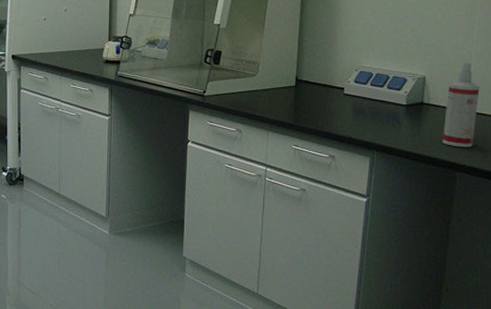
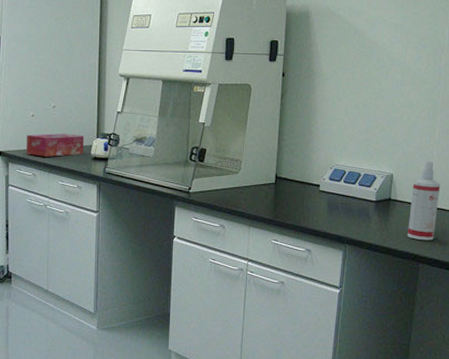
tissue box: none [37,37,95,60] -> present [26,133,84,157]

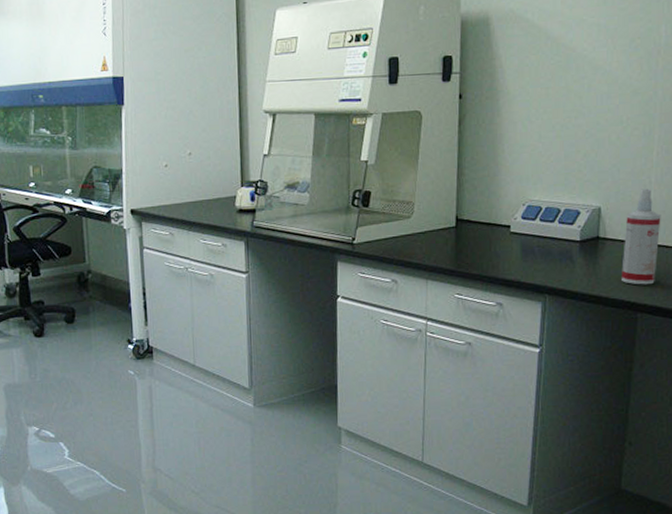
tissue box: present [26,133,84,157] -> none [160,184,227,213]

